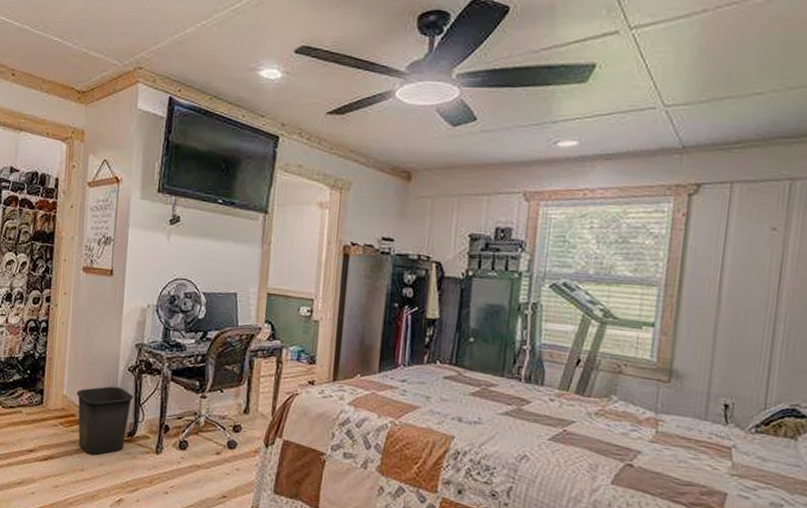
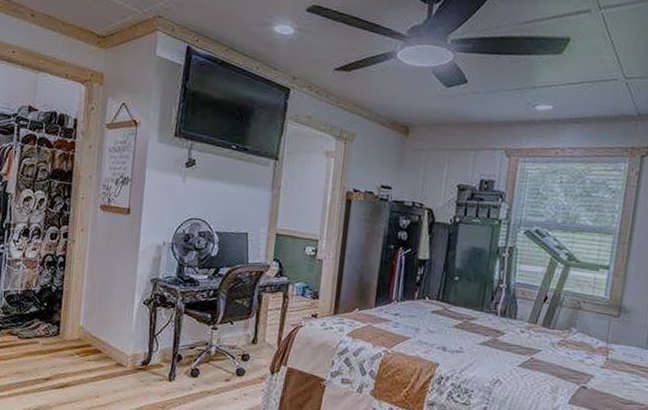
waste bin: present [76,386,133,456] -> none [92,318,148,383]

